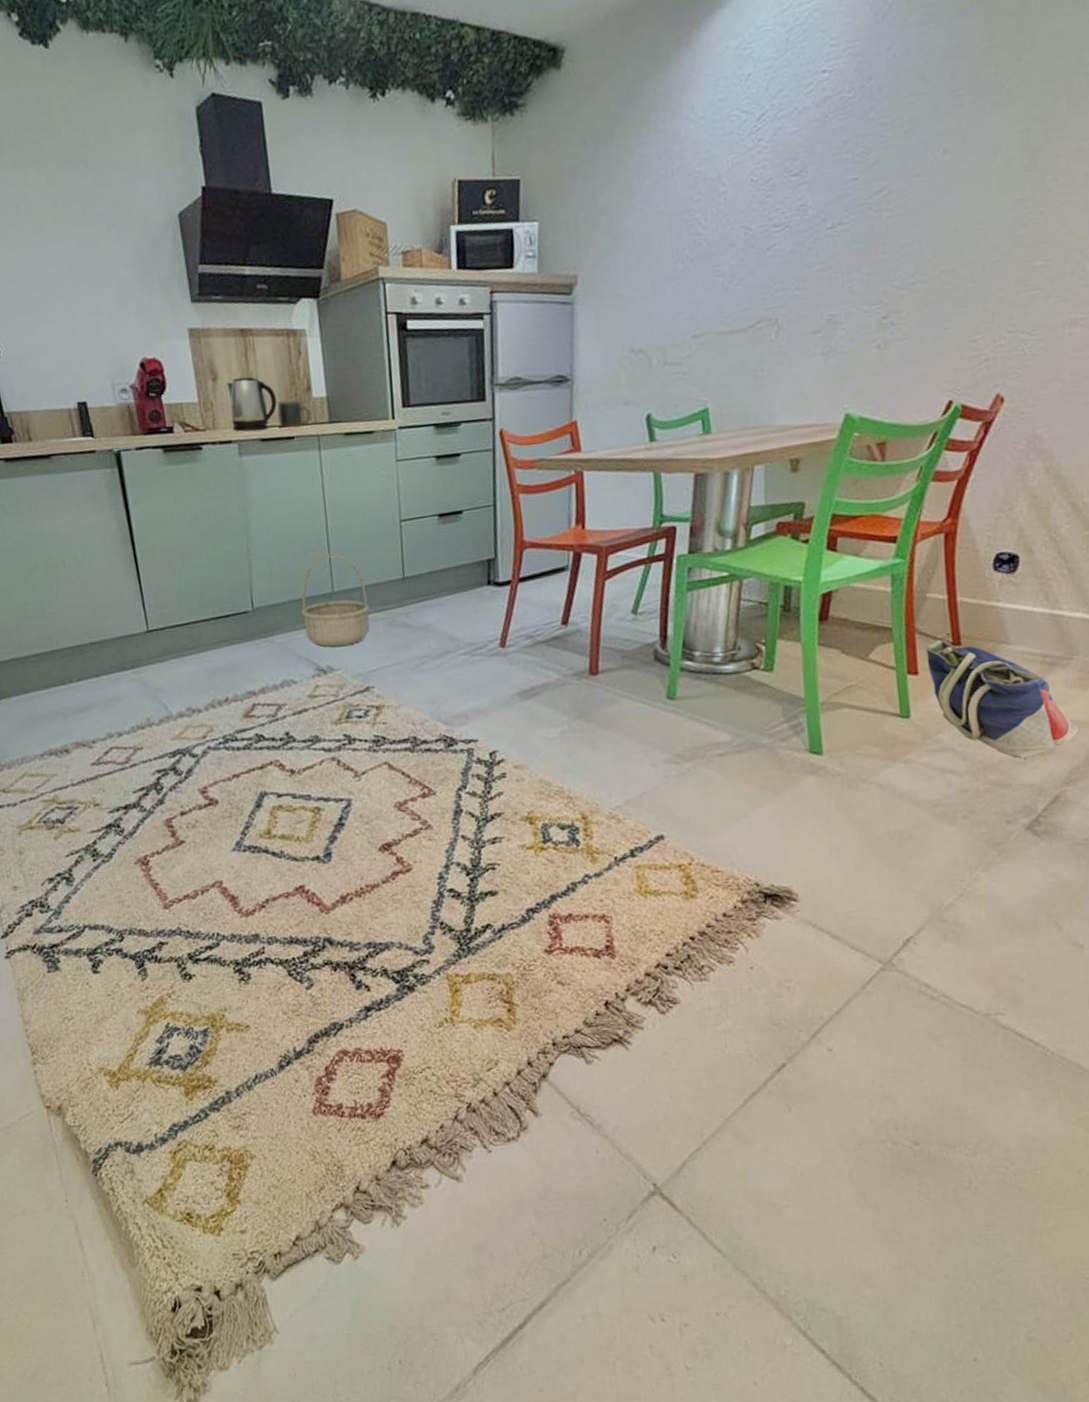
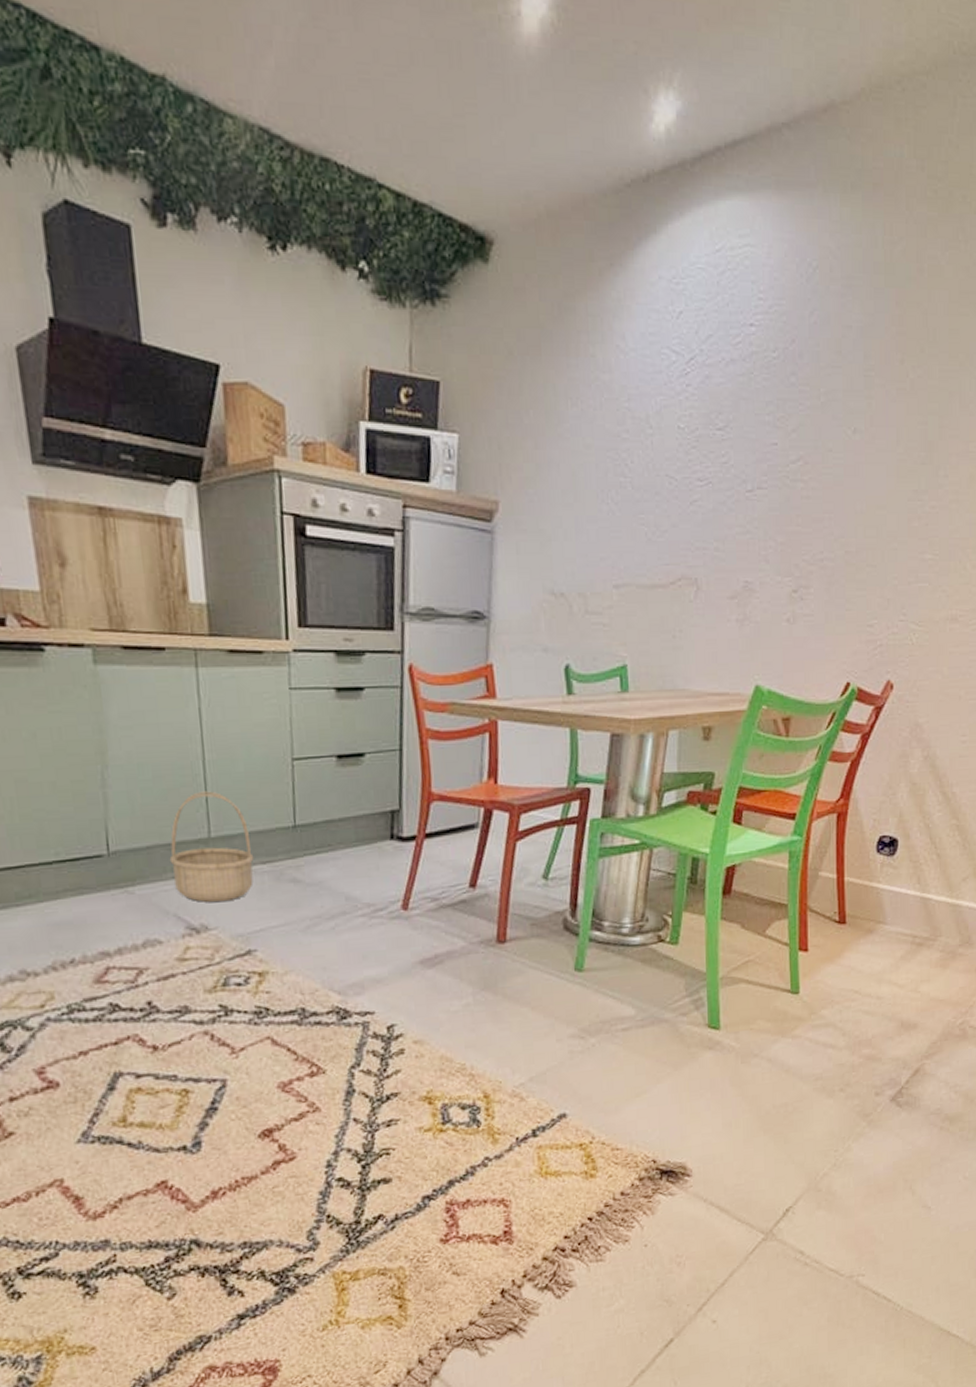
kettle: present [227,376,277,433] -> none [79,565,144,636]
mug: present [276,400,312,430] -> none [143,601,188,638]
tote bag: present [926,639,1080,759] -> none [816,917,939,1034]

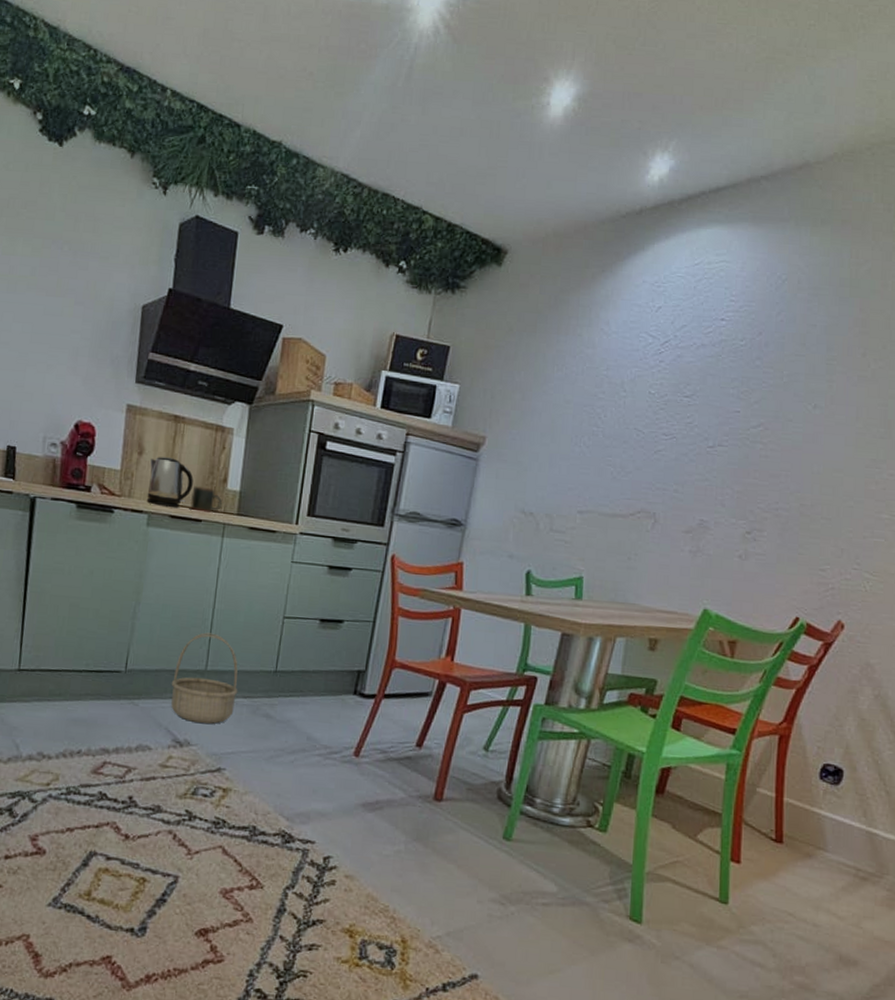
kettle: none [79,565,144,636] -> present [146,456,194,509]
mug: none [143,601,188,638] -> present [190,485,223,513]

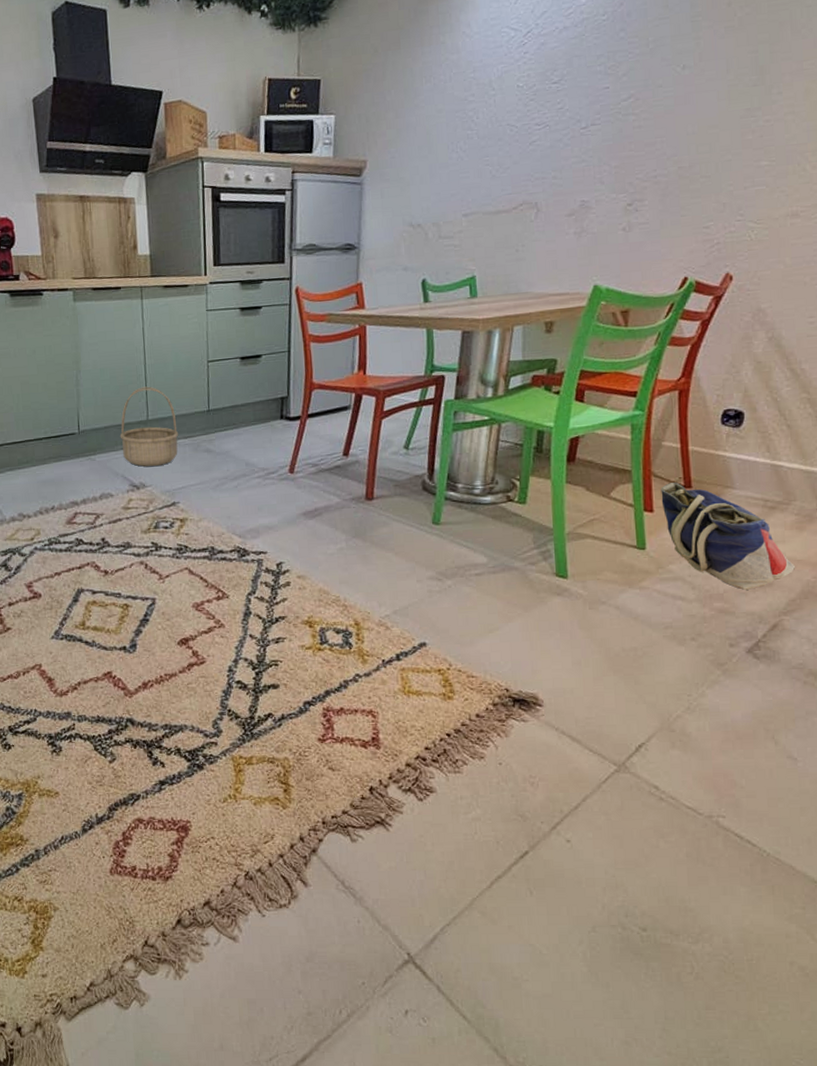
kettle: present [146,456,194,509] -> none [66,235,107,282]
mug: present [190,485,223,513] -> none [107,256,137,281]
tote bag: none [750,834,883,967] -> present [661,482,796,590]

